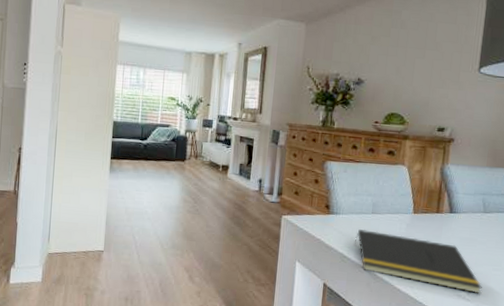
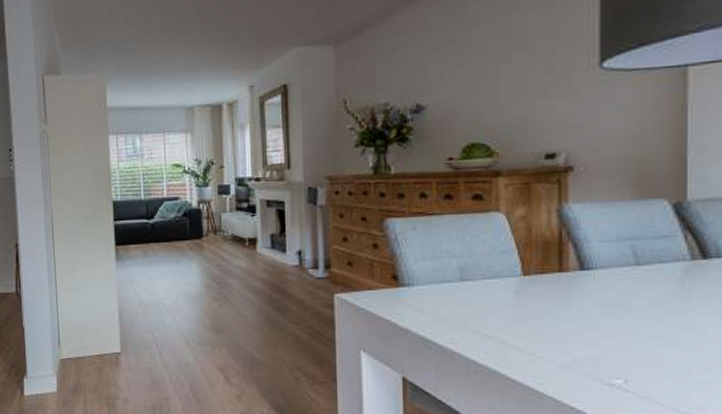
notepad: present [354,229,482,294] -> none [439,304,648,382]

